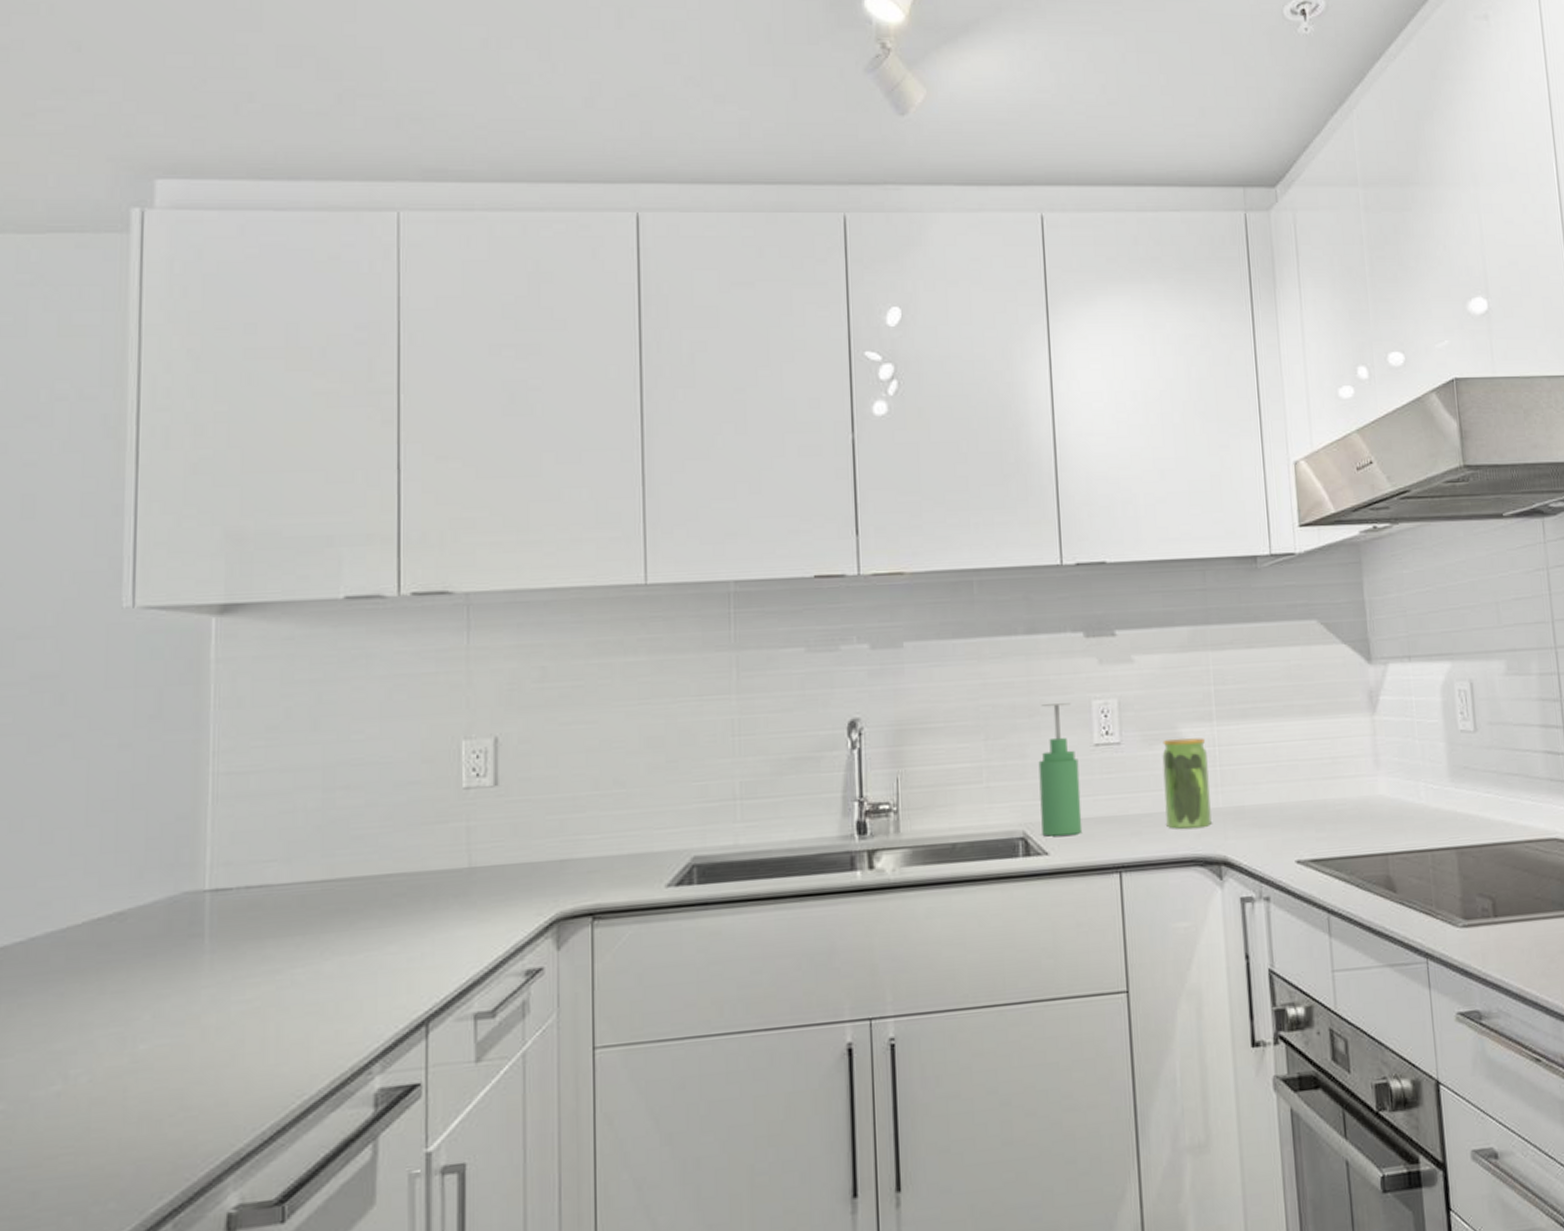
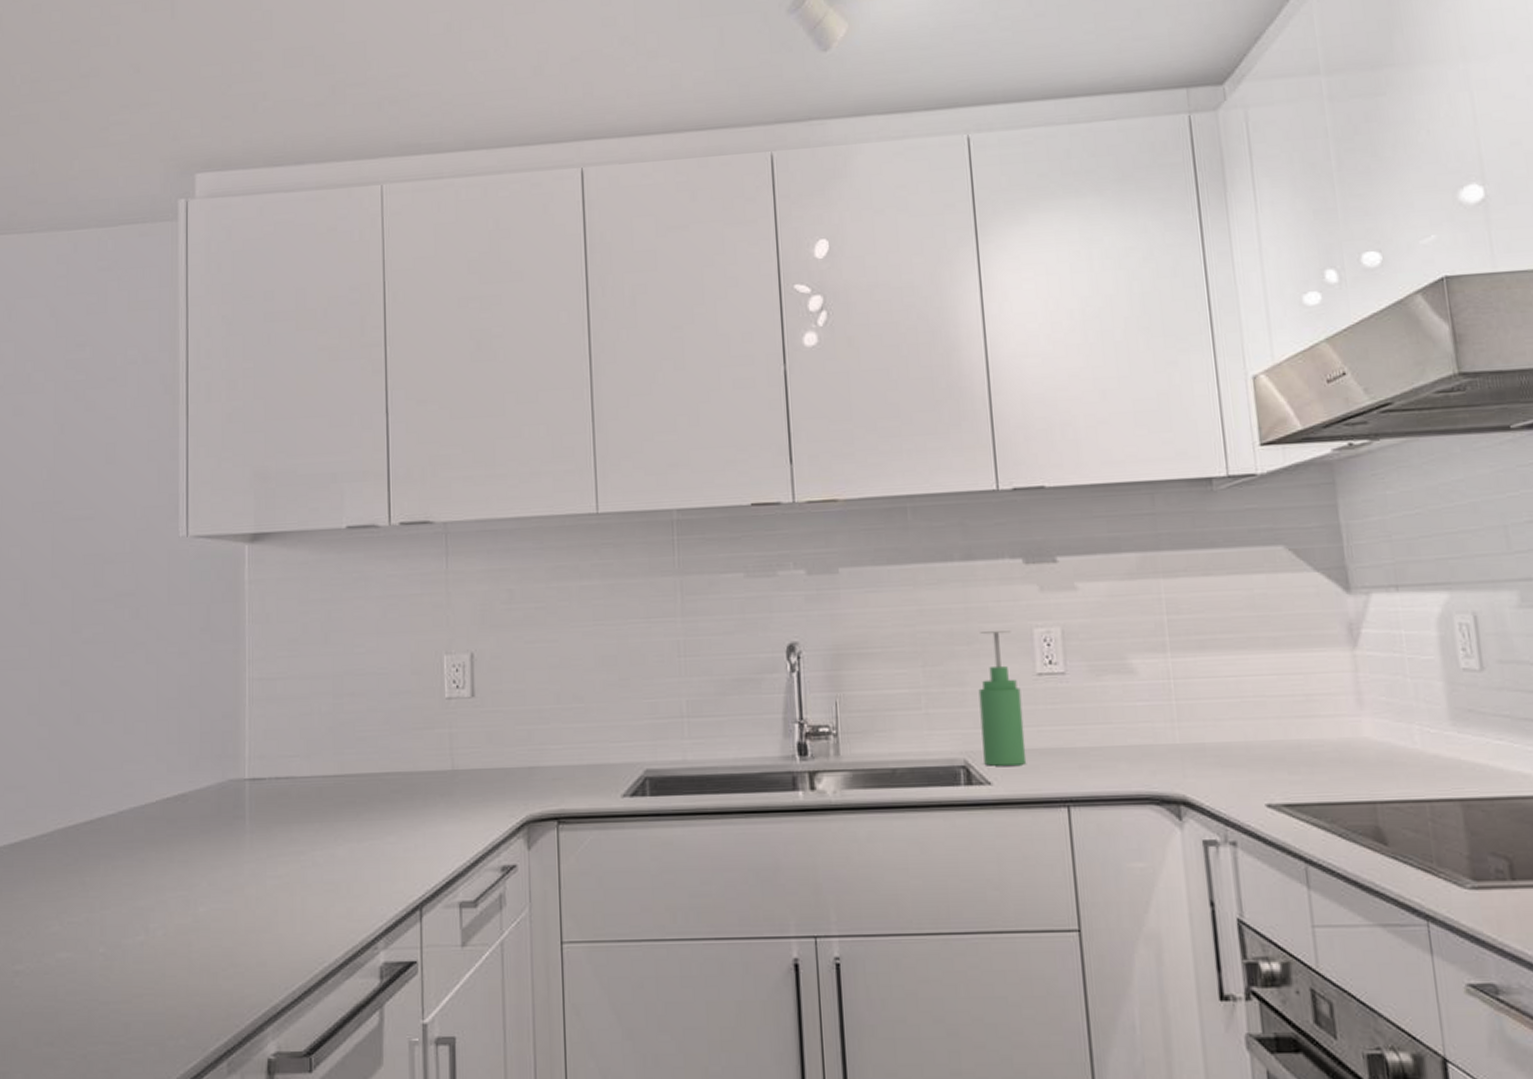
jar: present [1162,737,1212,830] -> none [1111,669,1168,766]

